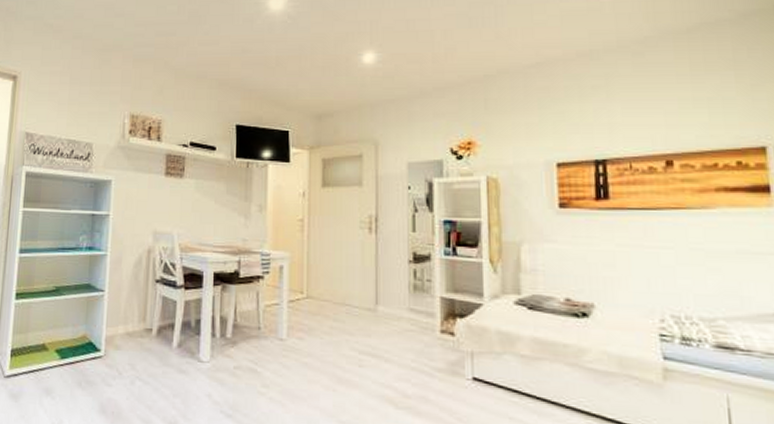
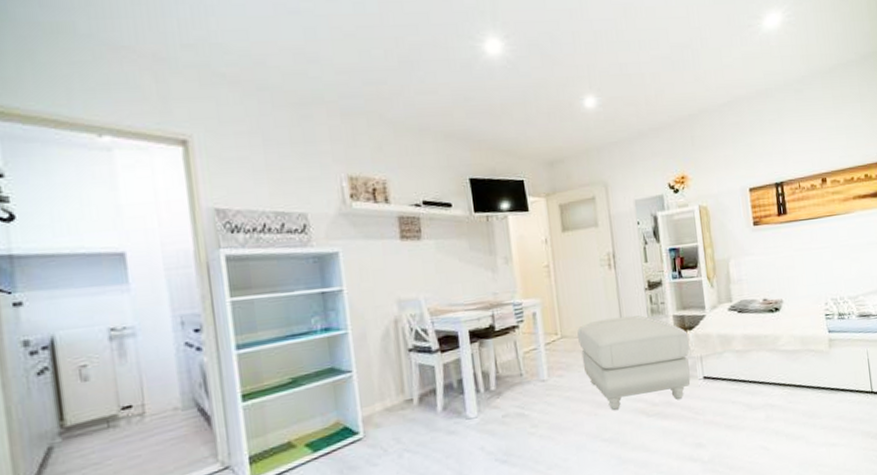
ottoman: none [325,286,459,398] -> present [577,315,691,410]

